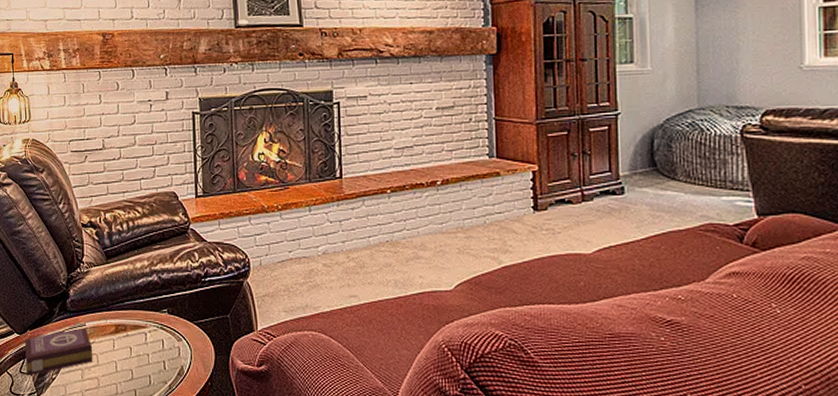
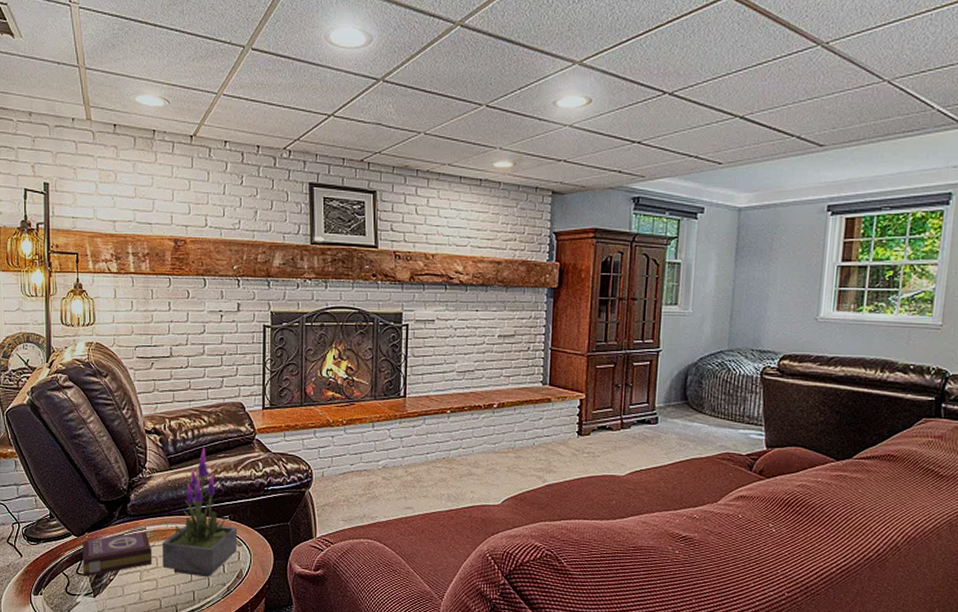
potted plant: none [102,239,178,374] -> present [162,447,238,577]

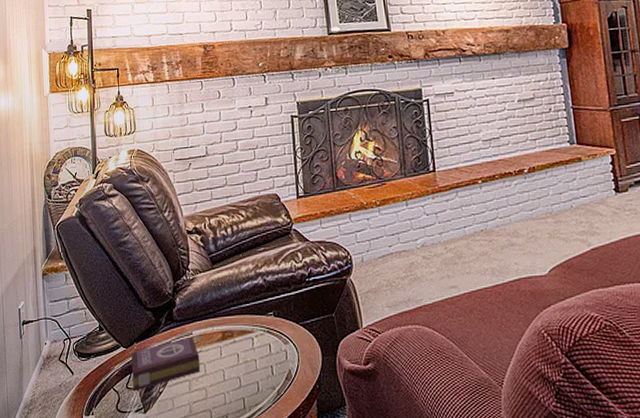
potted plant: present [162,447,238,577] -> none [209,242,285,381]

